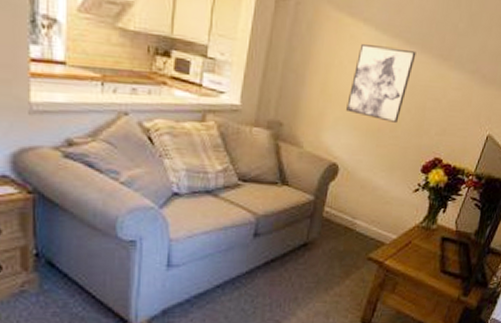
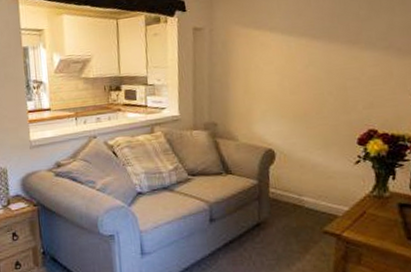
wall art: present [346,44,416,122] -> none [270,43,325,106]

